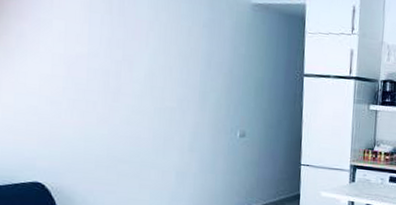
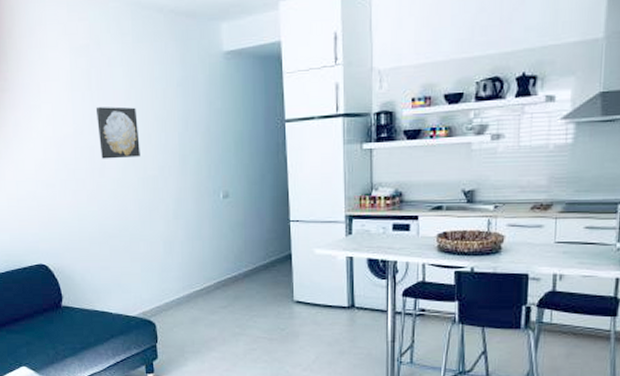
wall art: none [114,33,160,87] -> present [95,106,140,159]

